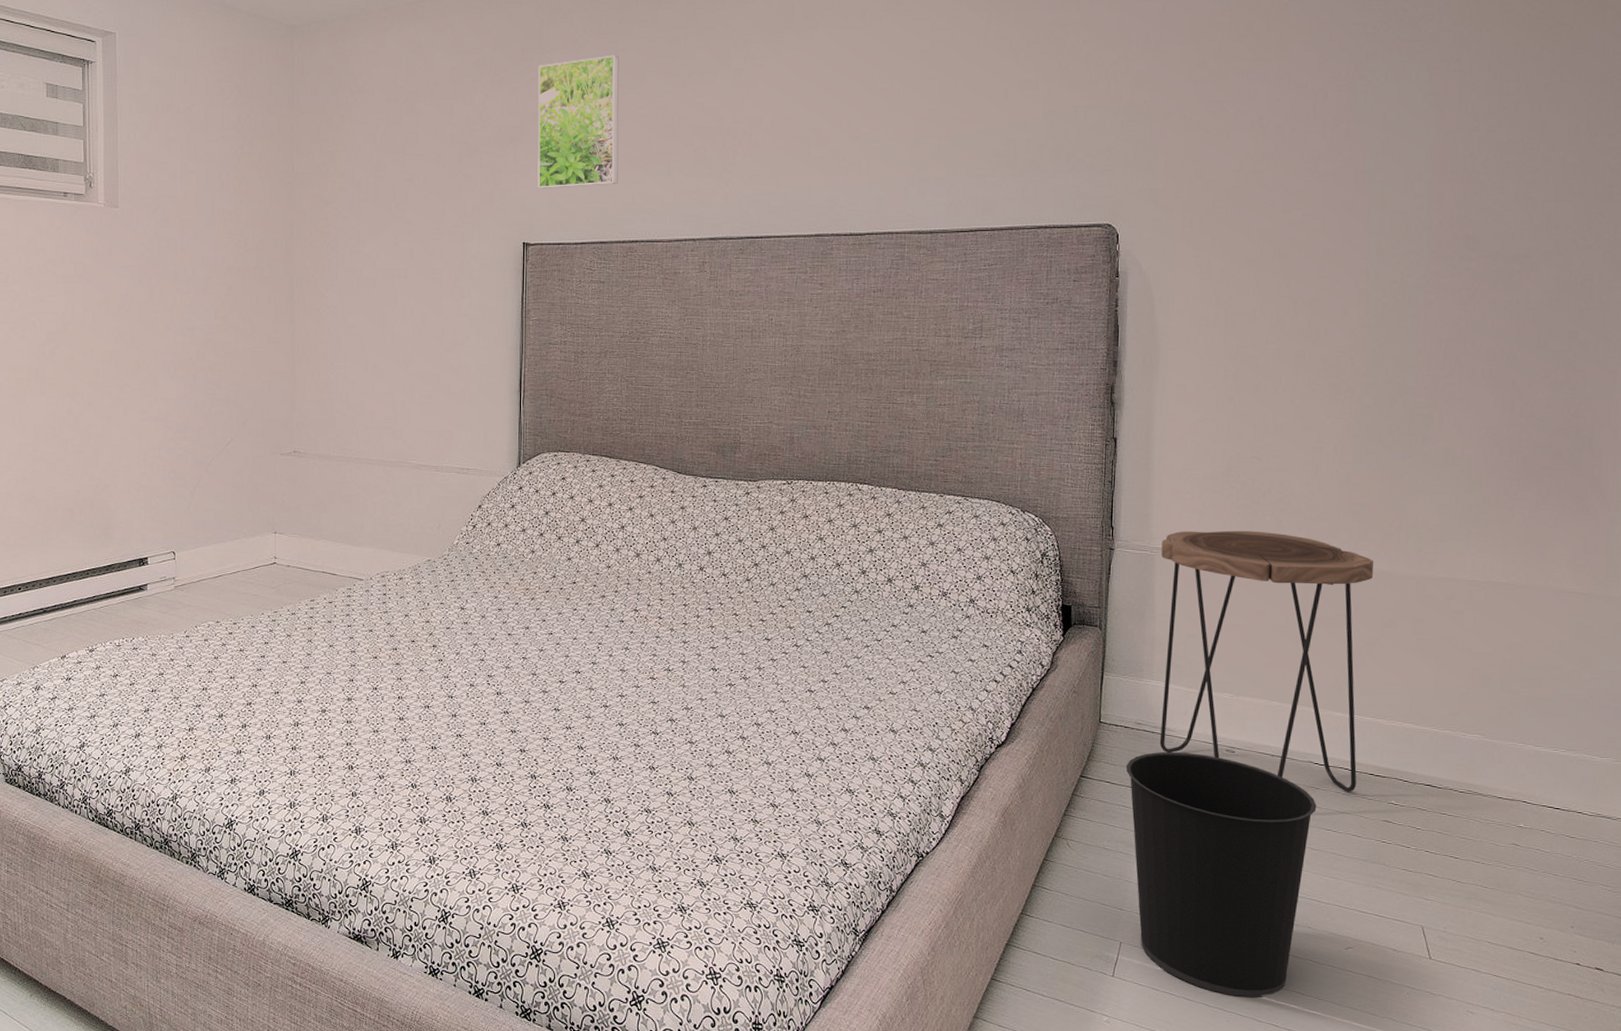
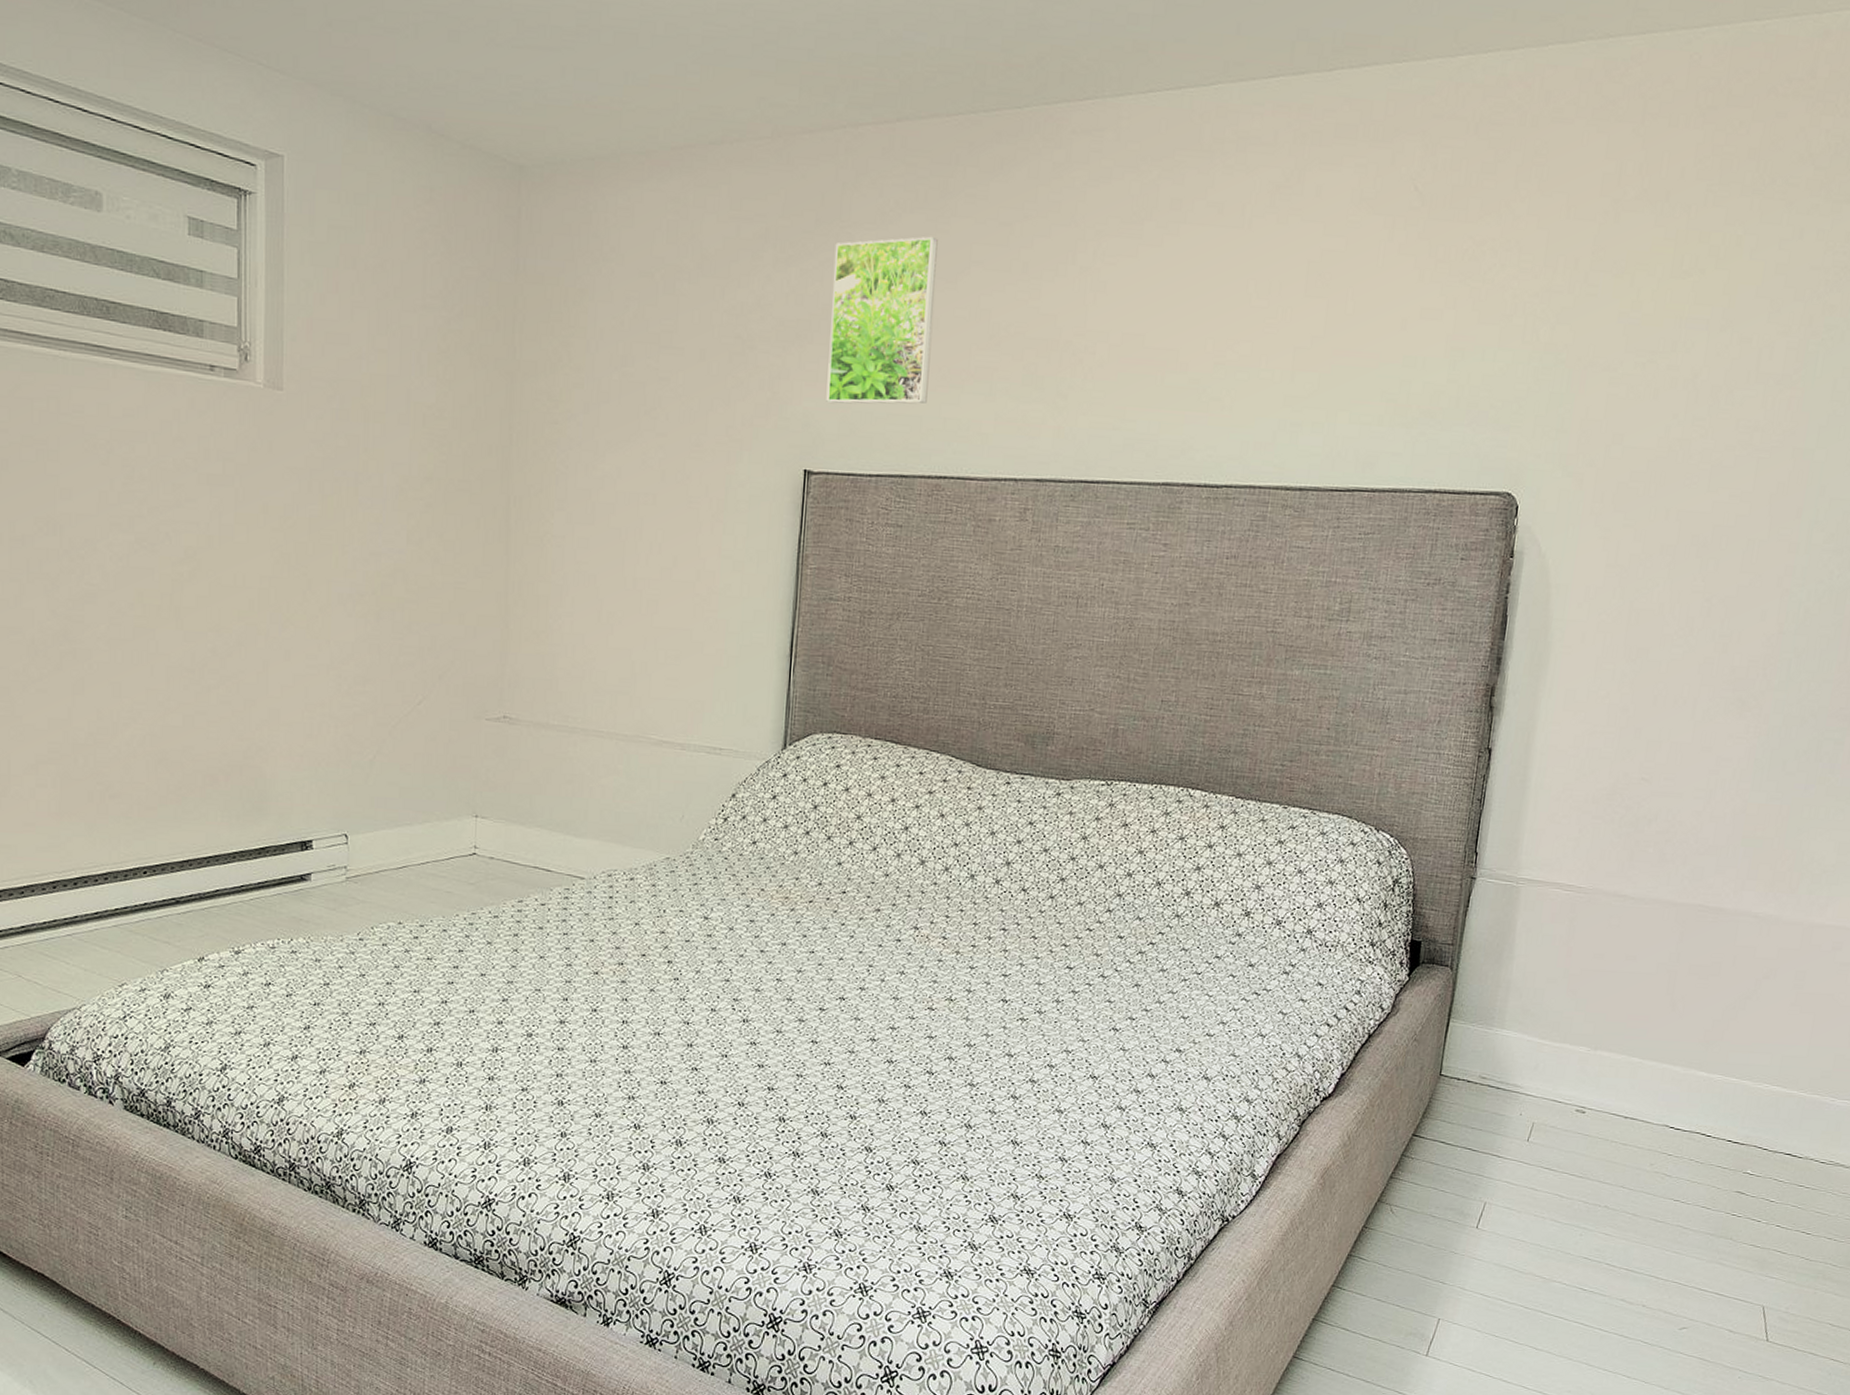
wastebasket: present [1125,751,1317,998] -> none [1460,1110,1667,1381]
side table: present [1159,530,1374,792] -> none [1503,860,1760,1160]

